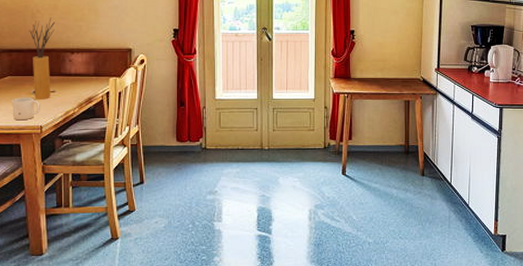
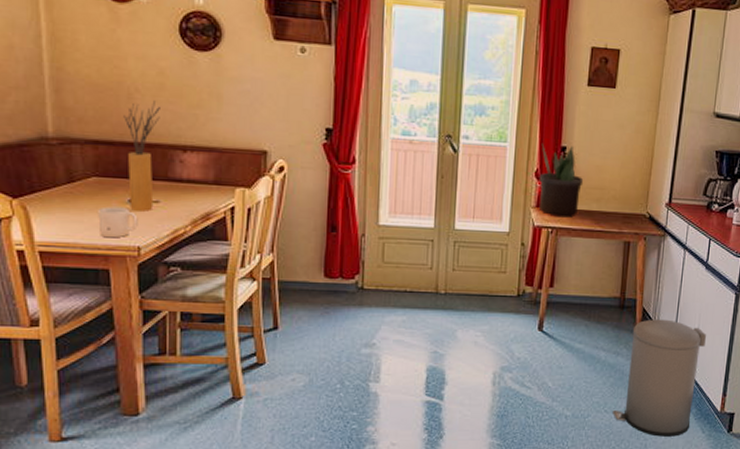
planter: none [335,30,370,85] -> present [539,144,584,218]
pedal bin: none [406,161,478,257] -> present [613,319,707,437]

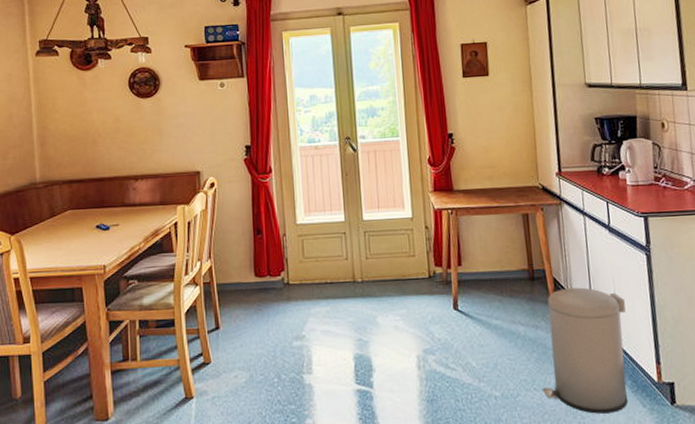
mug: present [98,206,138,238] -> none [73,232,103,260]
vase: present [124,100,160,212] -> none [90,142,117,235]
planter: present [539,144,584,218] -> none [429,132,474,198]

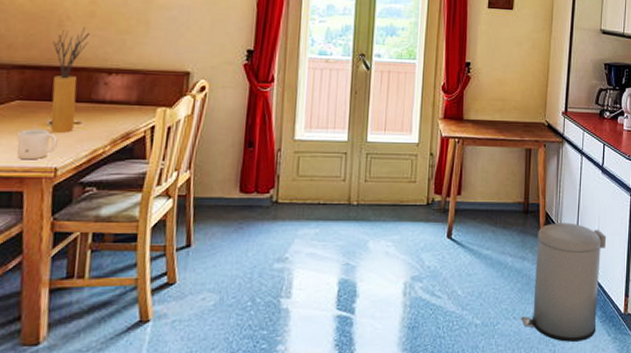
mug: none [73,232,103,260] -> present [16,129,58,160]
vase: none [90,142,117,235] -> present [50,27,89,133]

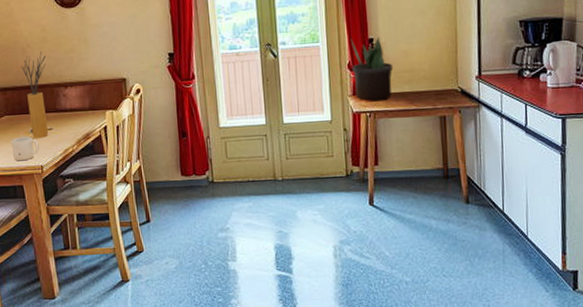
planter: none [446,60,487,128] -> present [350,37,394,102]
pedal bin: present [521,223,607,342] -> none [451,185,537,297]

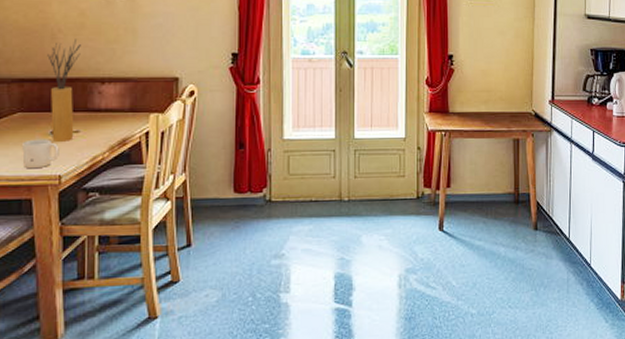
planter: present [350,37,394,102] -> none [430,54,471,120]

